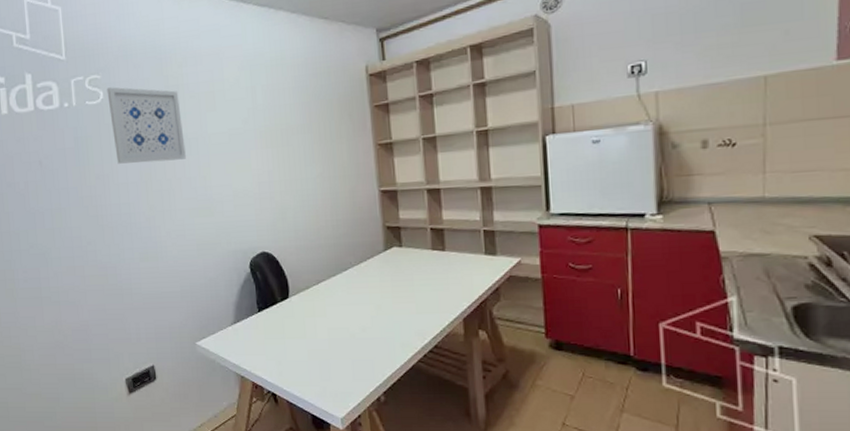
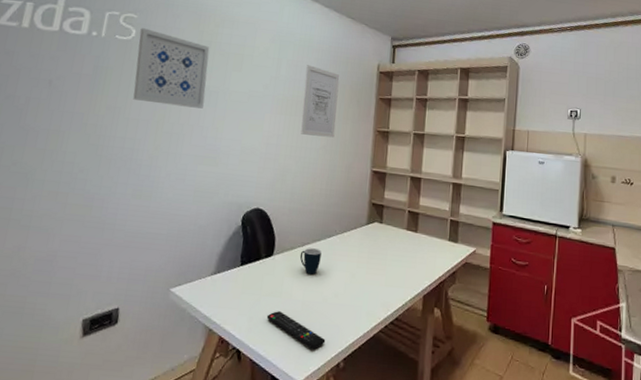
wall art: none [284,85,330,165] -> present [301,65,340,138]
remote control: none [295,352,361,385] -> present [266,311,326,349]
mug: none [316,284,340,312] -> present [299,248,322,275]

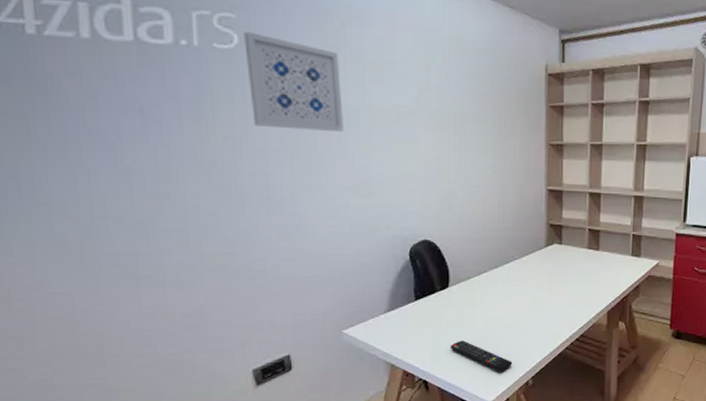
mug: present [299,248,322,275] -> none [477,276,500,302]
wall art: present [301,65,340,138] -> none [461,70,503,156]

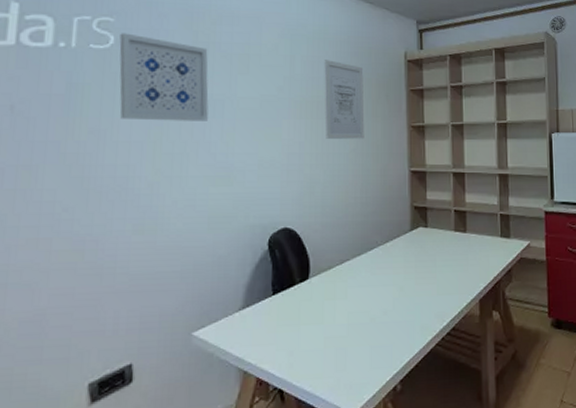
remote control: present [450,341,513,371] -> none [309,339,378,375]
wall art: none [461,70,503,156] -> present [324,60,365,139]

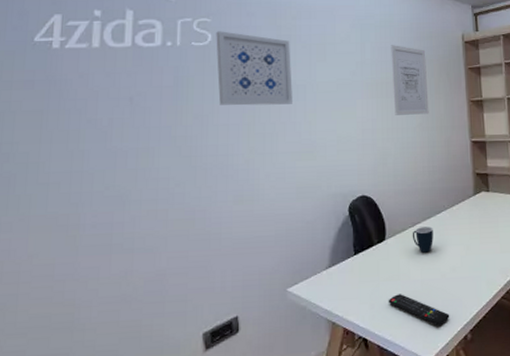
remote control: none [309,339,378,375] -> present [388,294,450,325]
mug: none [339,264,363,294] -> present [412,226,433,253]

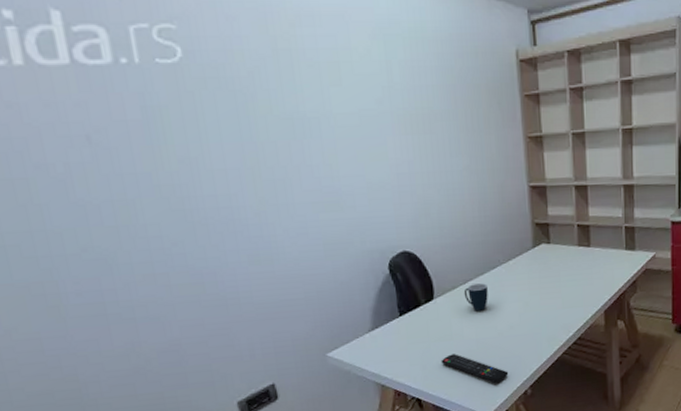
wall art: present [216,31,292,106] -> none [186,43,305,145]
wall art: present [391,45,429,115] -> none [425,64,478,156]

